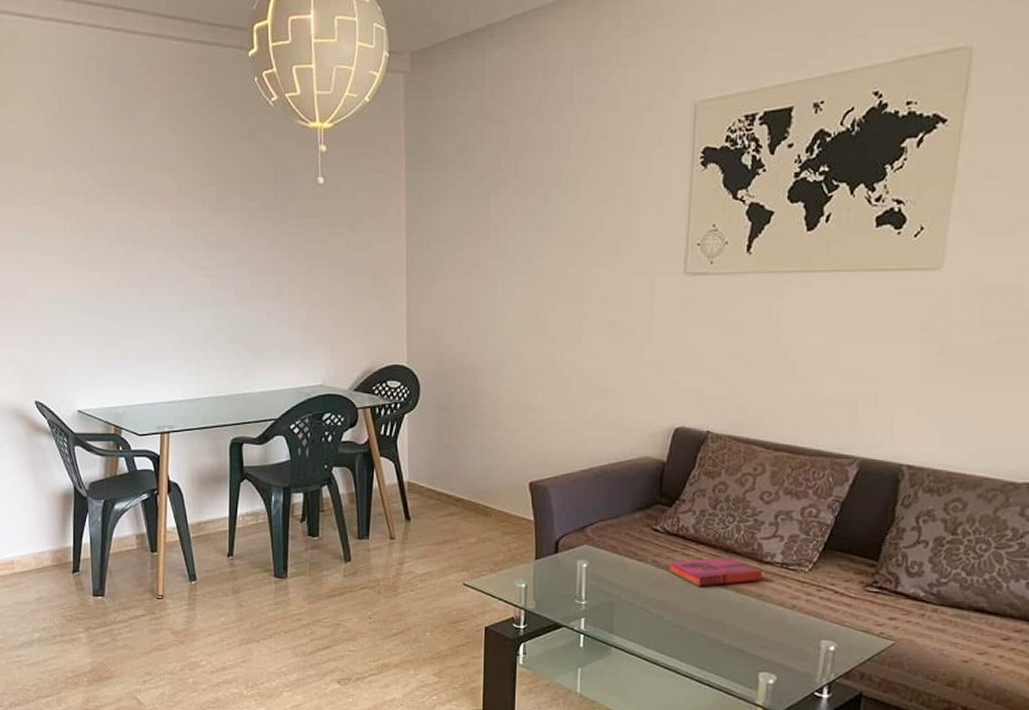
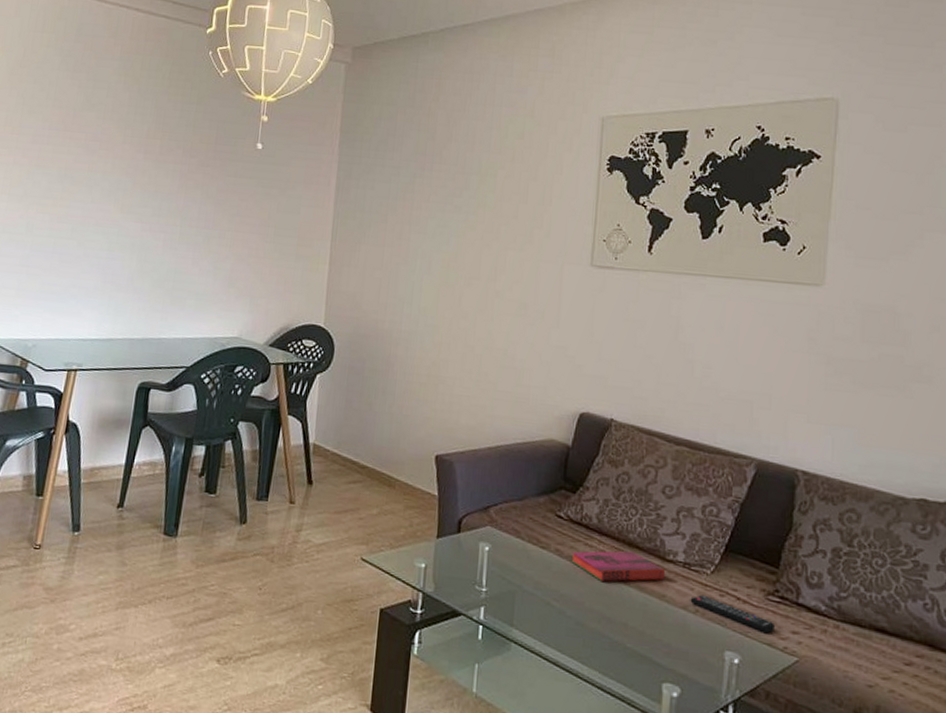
remote control: none [787,591,872,622] -> present [690,594,775,634]

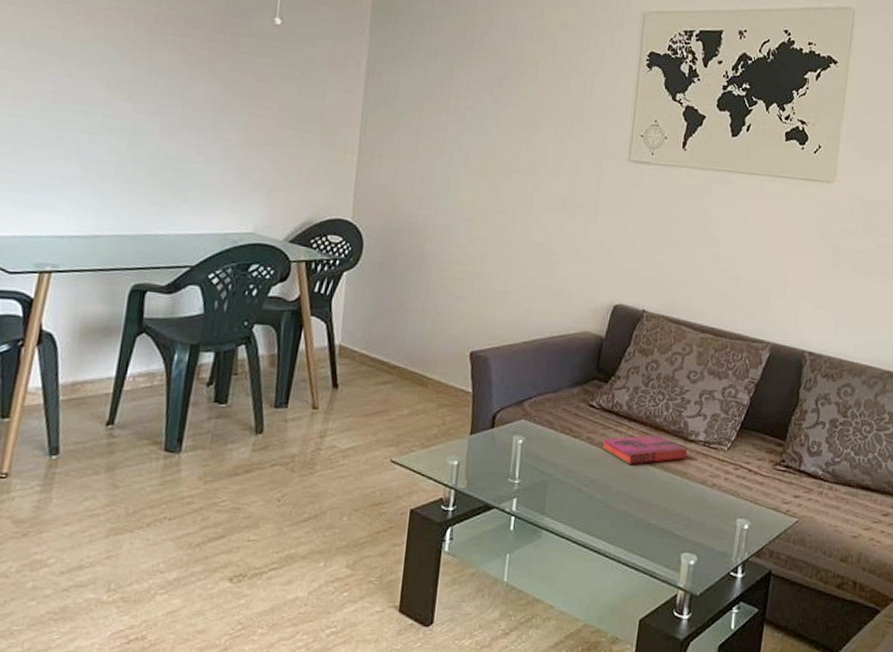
remote control: present [690,594,775,634] -> none [708,470,780,500]

